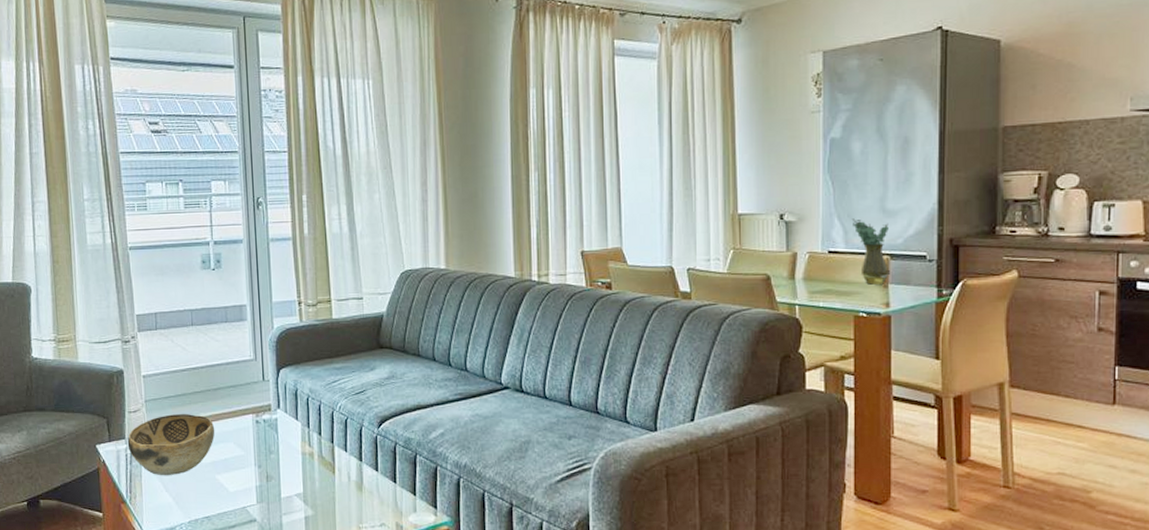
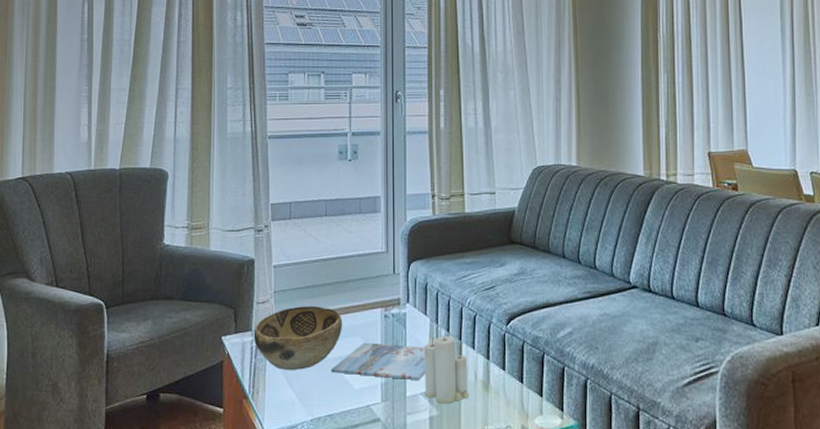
magazine: none [205,447,299,483] -> present [331,342,426,381]
candle: none [297,438,343,504] -> present [424,334,468,404]

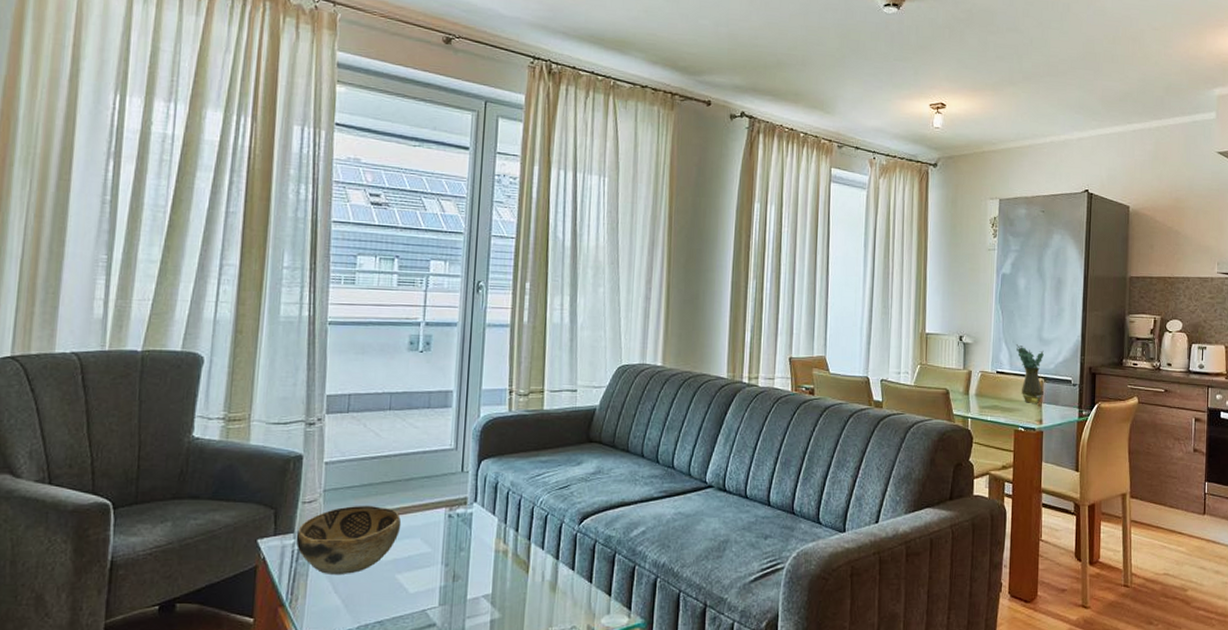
magazine: present [331,342,426,381] -> none [384,544,491,583]
candle: present [424,334,468,404] -> none [487,534,535,606]

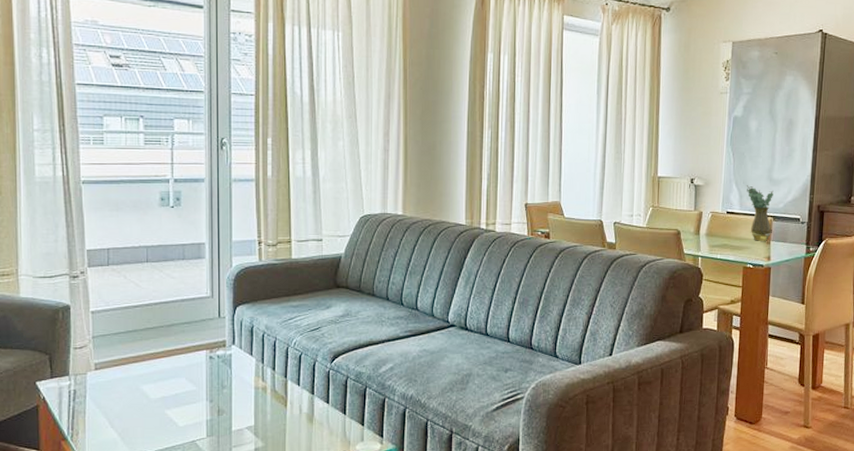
decorative bowl: present [296,505,402,576] -> none [71,349,167,412]

